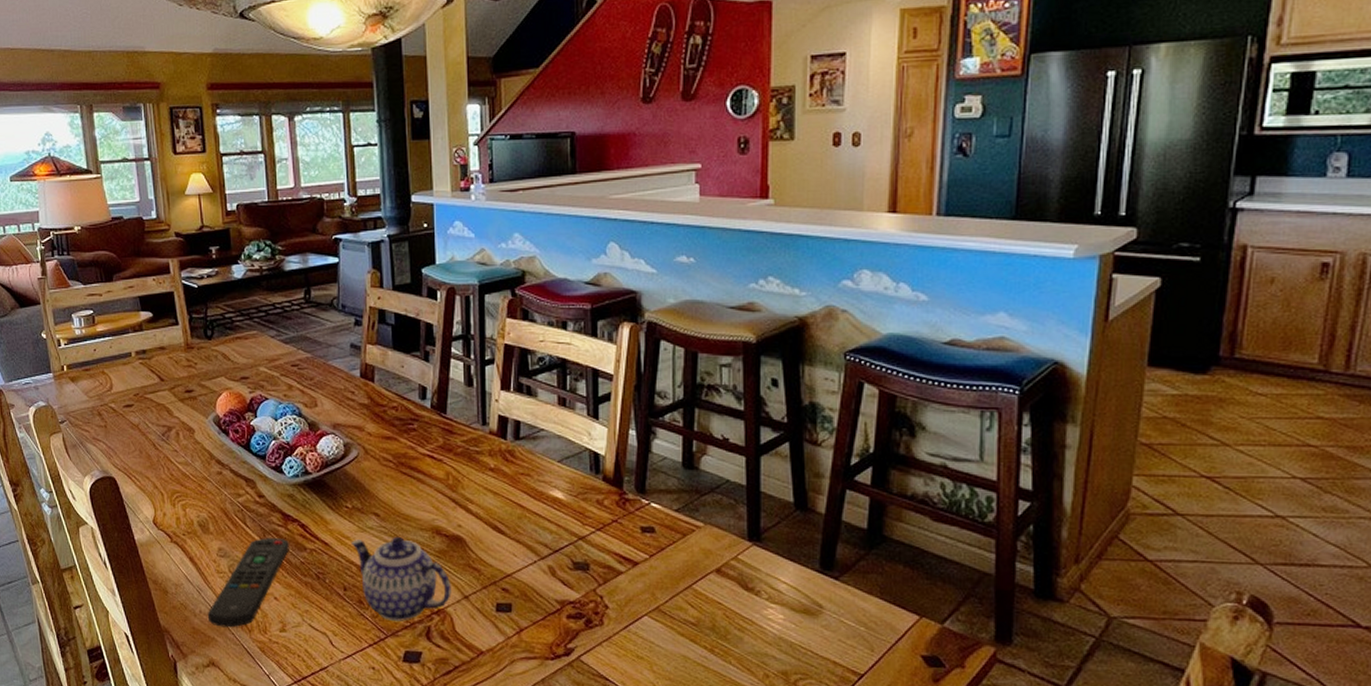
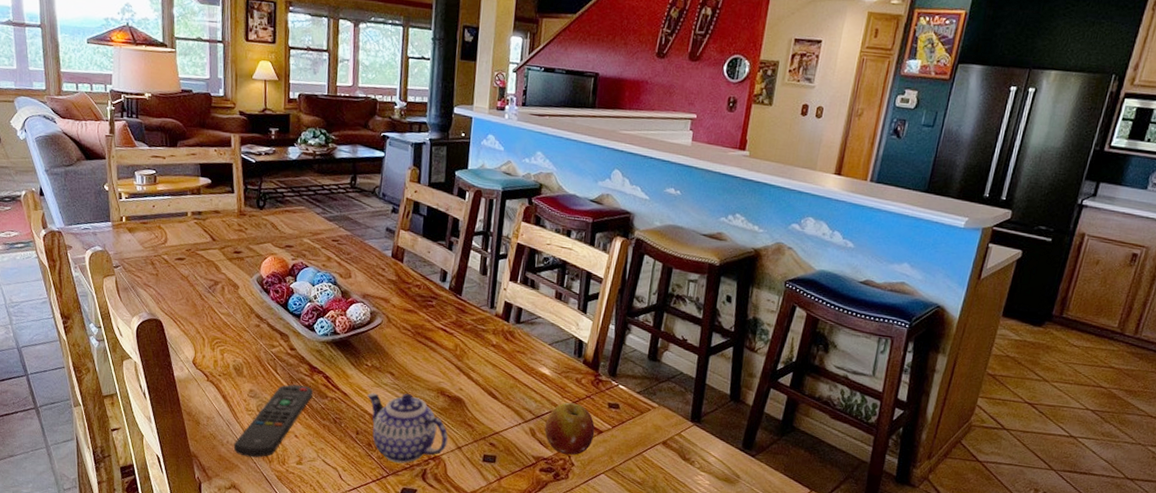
fruit: none [566,530,629,596] -> present [544,402,595,455]

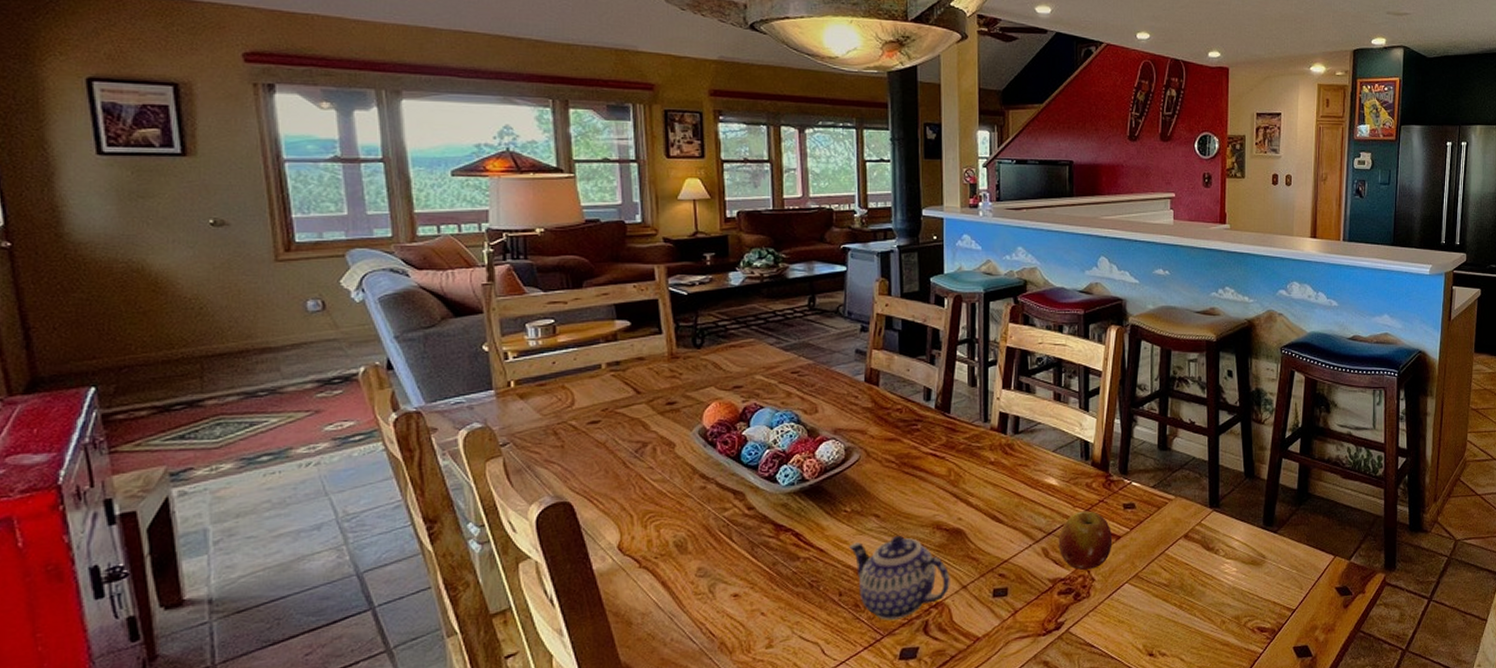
remote control: present [233,384,313,458] -> none [680,549,780,654]

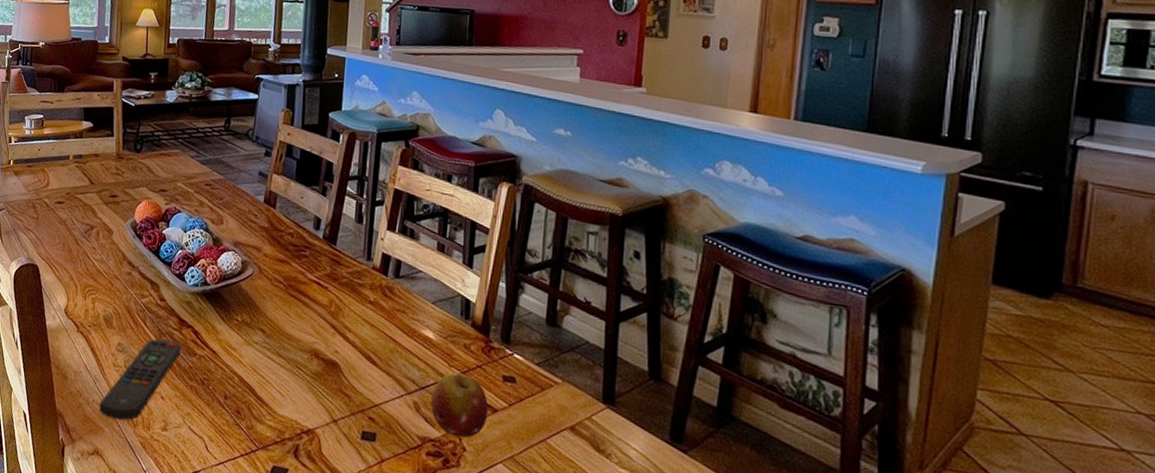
remote control: none [680,549,780,654] -> present [99,339,181,420]
teapot: present [848,536,950,620] -> none [236,351,323,437]

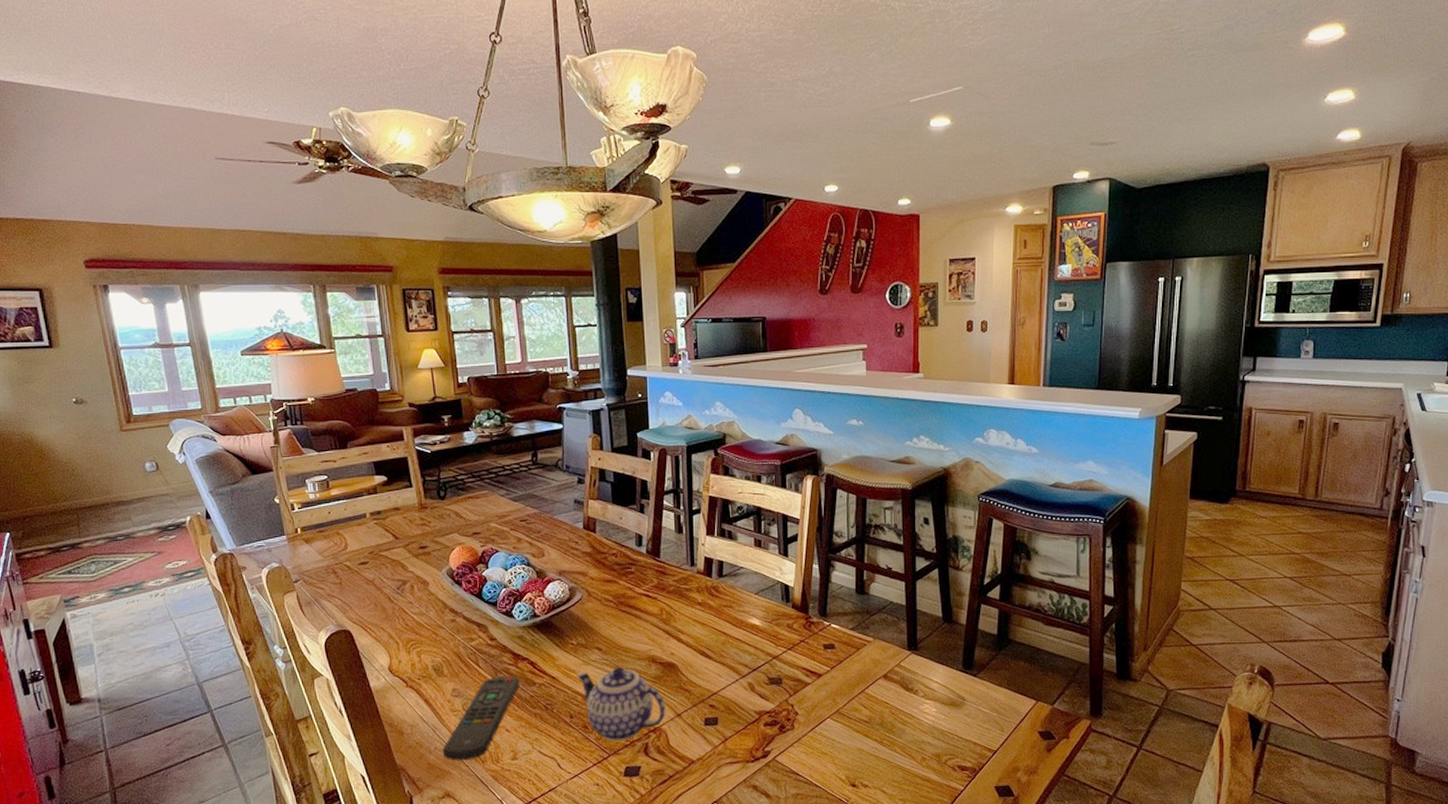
teapot: none [236,351,323,437] -> present [576,667,666,741]
fruit: present [430,372,489,438] -> none [763,650,814,705]

